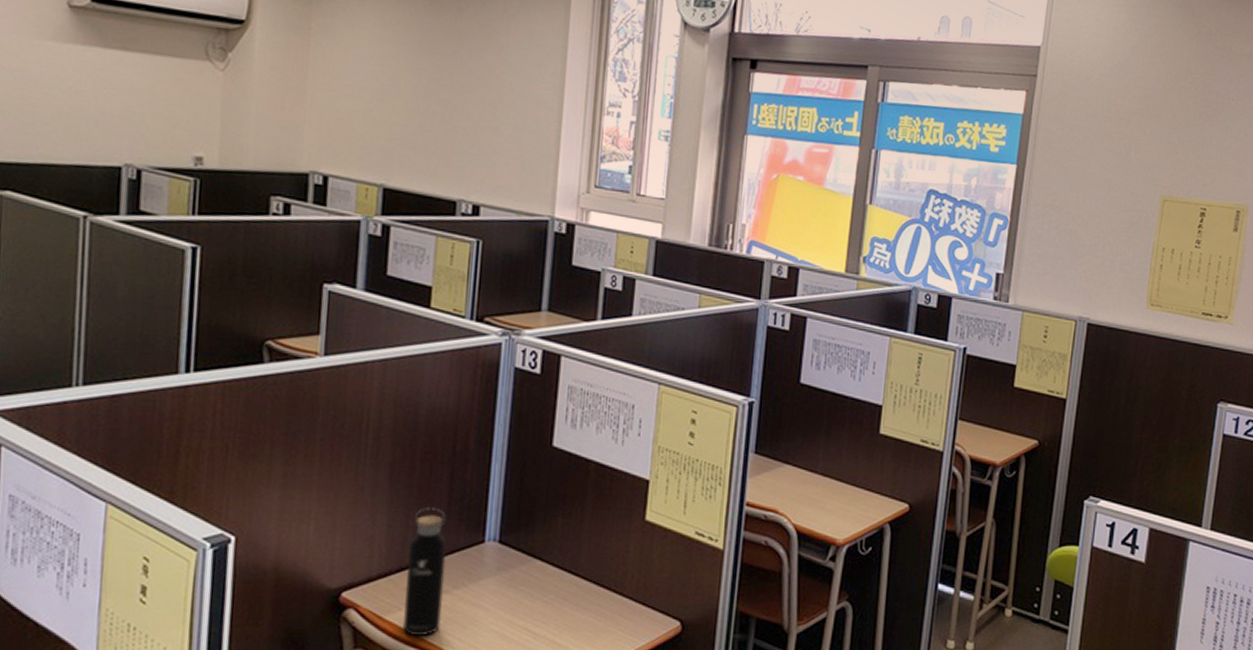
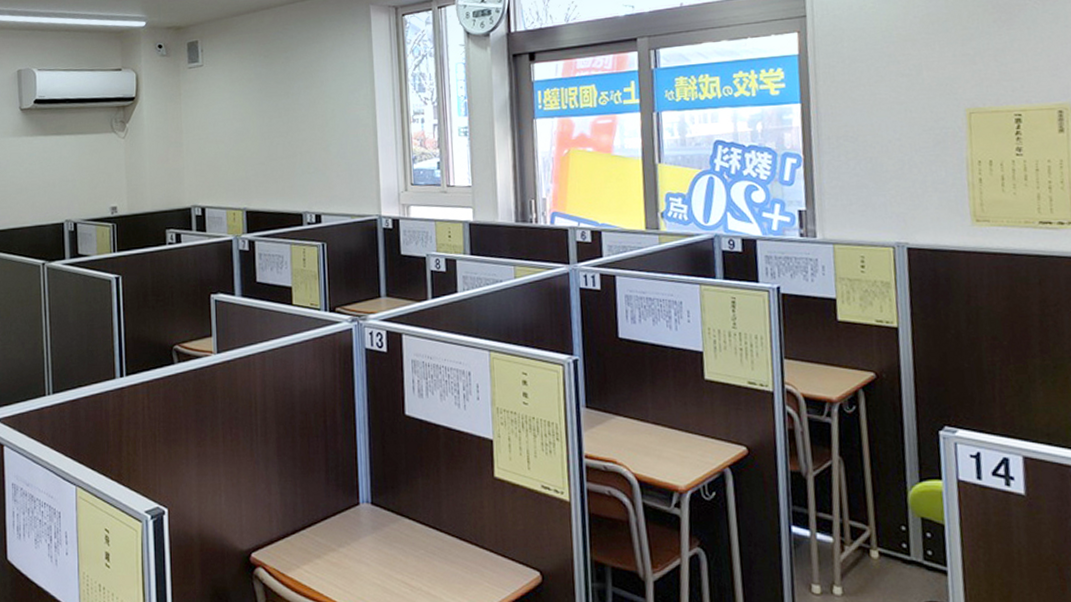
water bottle: present [403,507,448,635] -> none [299,476,333,590]

